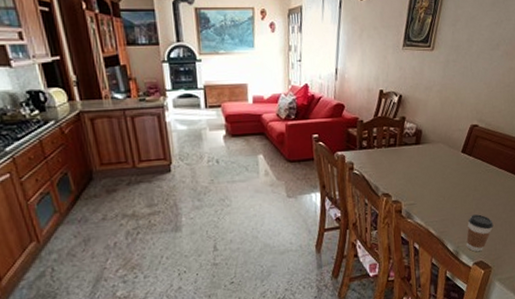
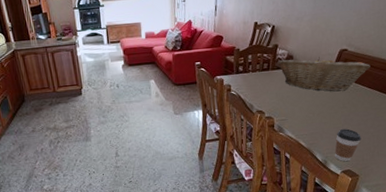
fruit basket: none [404,133,502,172] -> present [276,57,371,92]

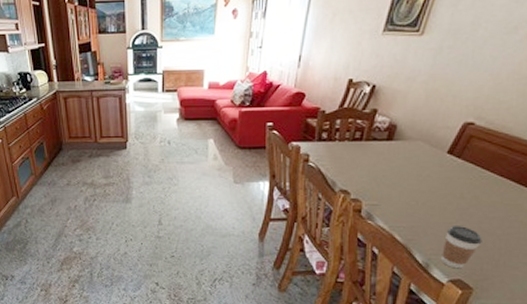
fruit basket: present [276,57,371,92] -> none [373,129,506,177]

